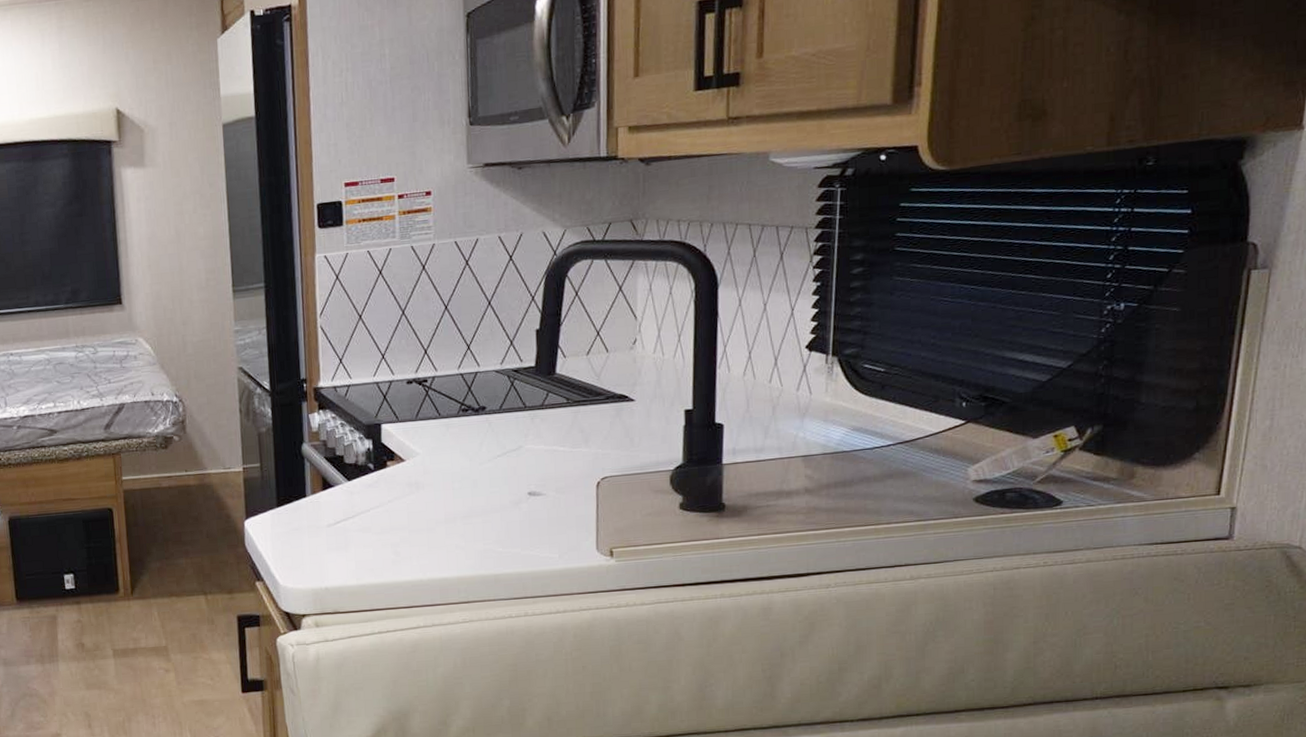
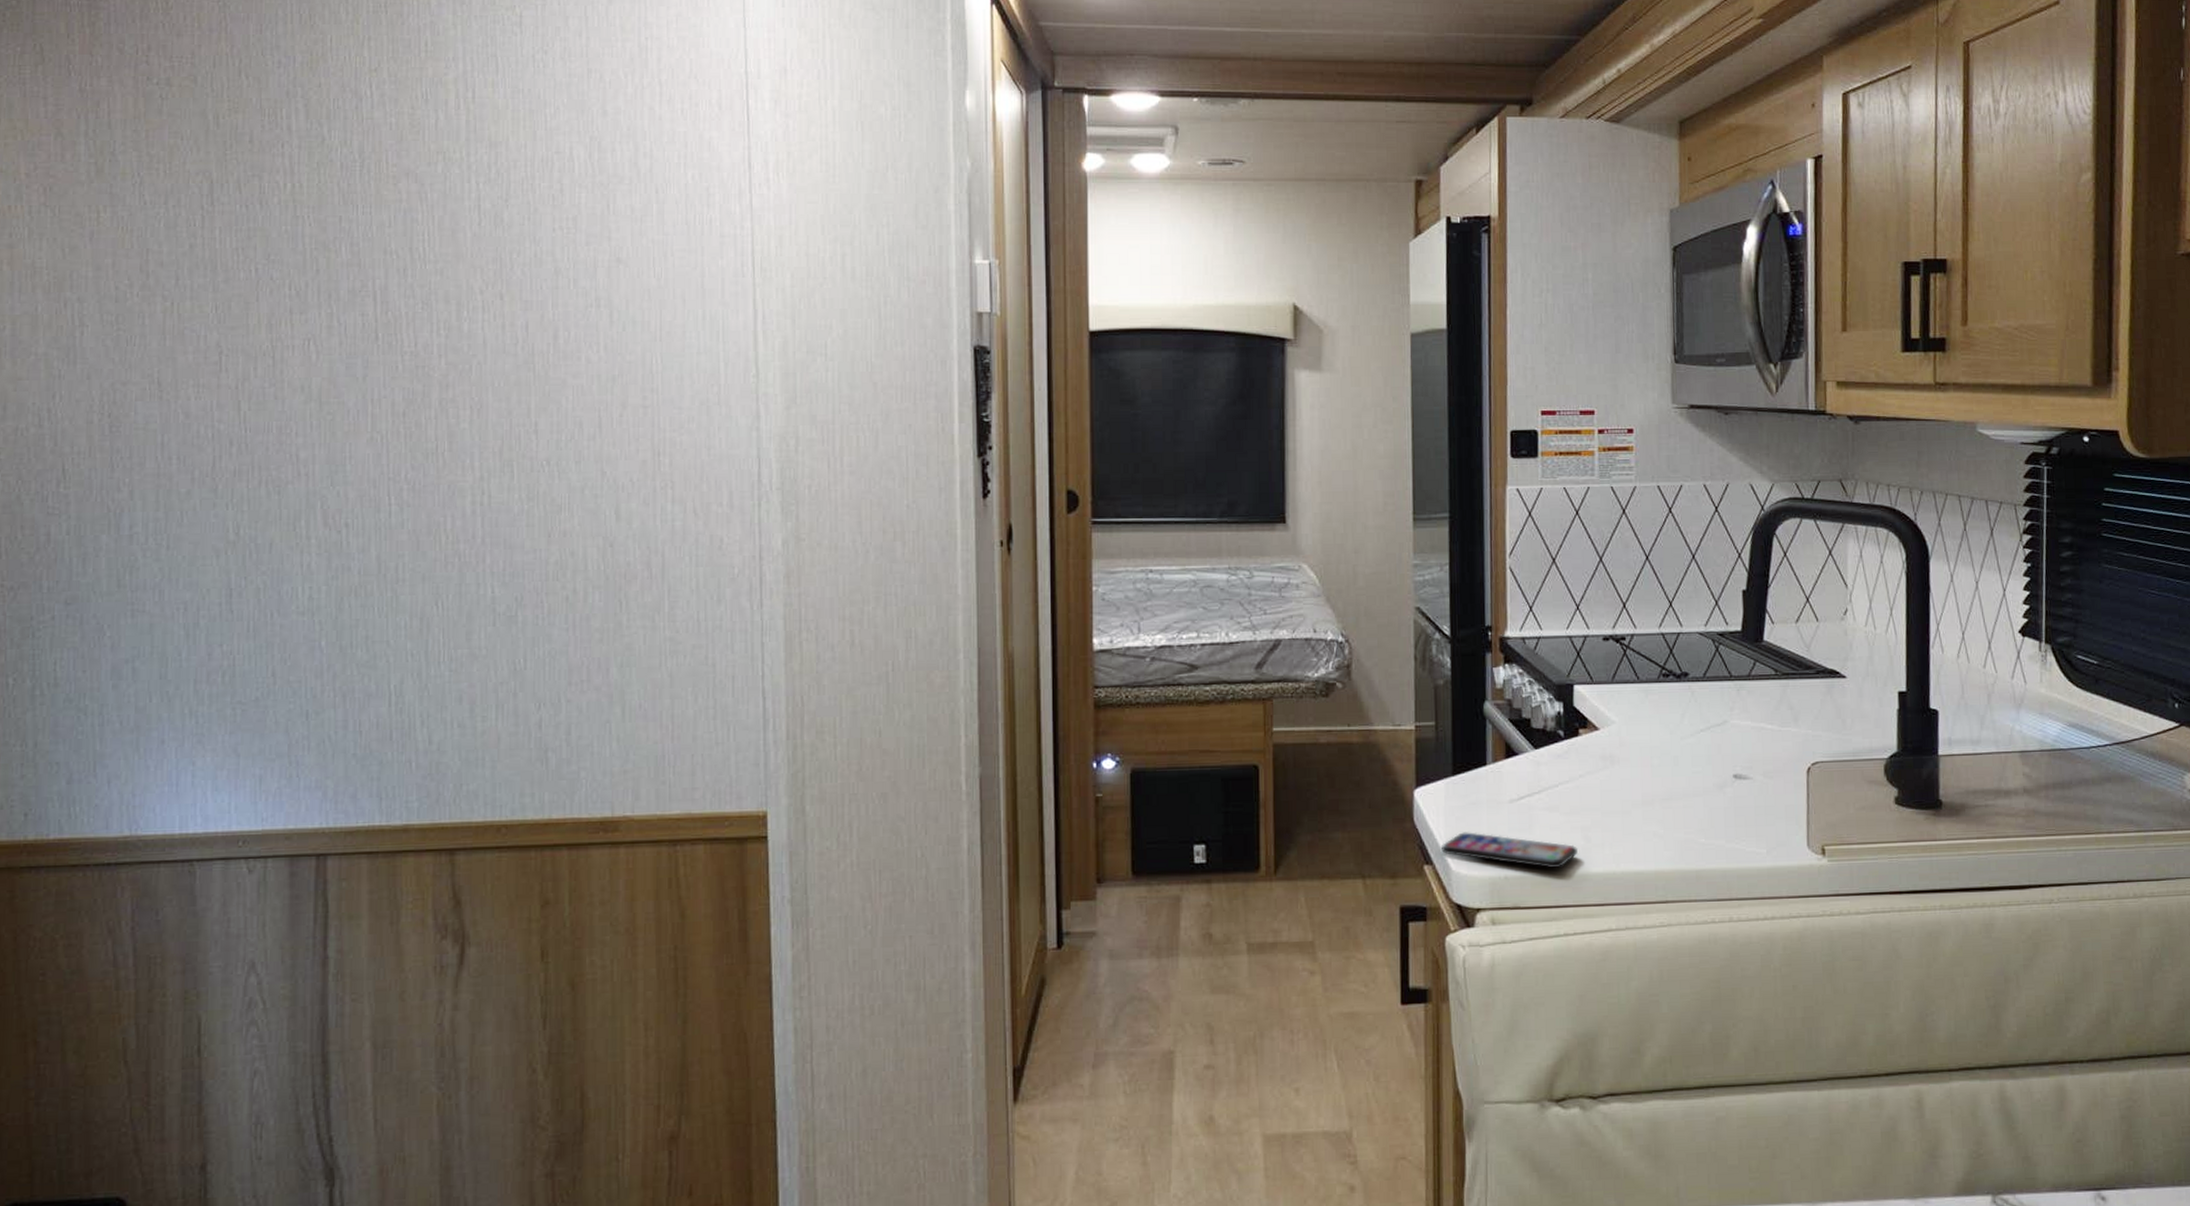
smartphone: none [269,553,388,580] -> present [1440,832,1578,869]

